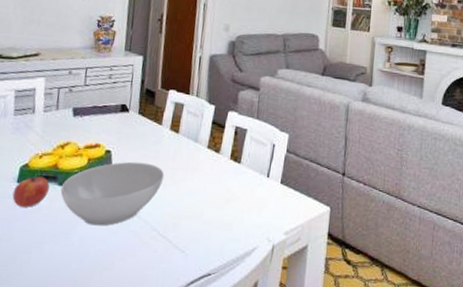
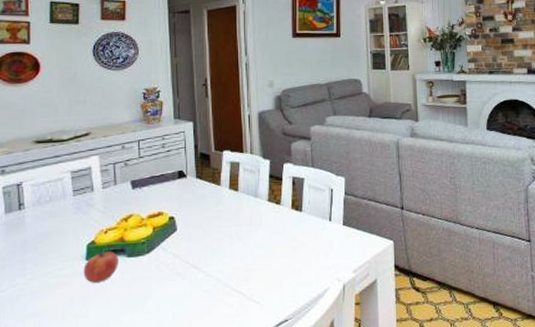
bowl: present [60,161,165,226] -> none [130,223,230,291]

